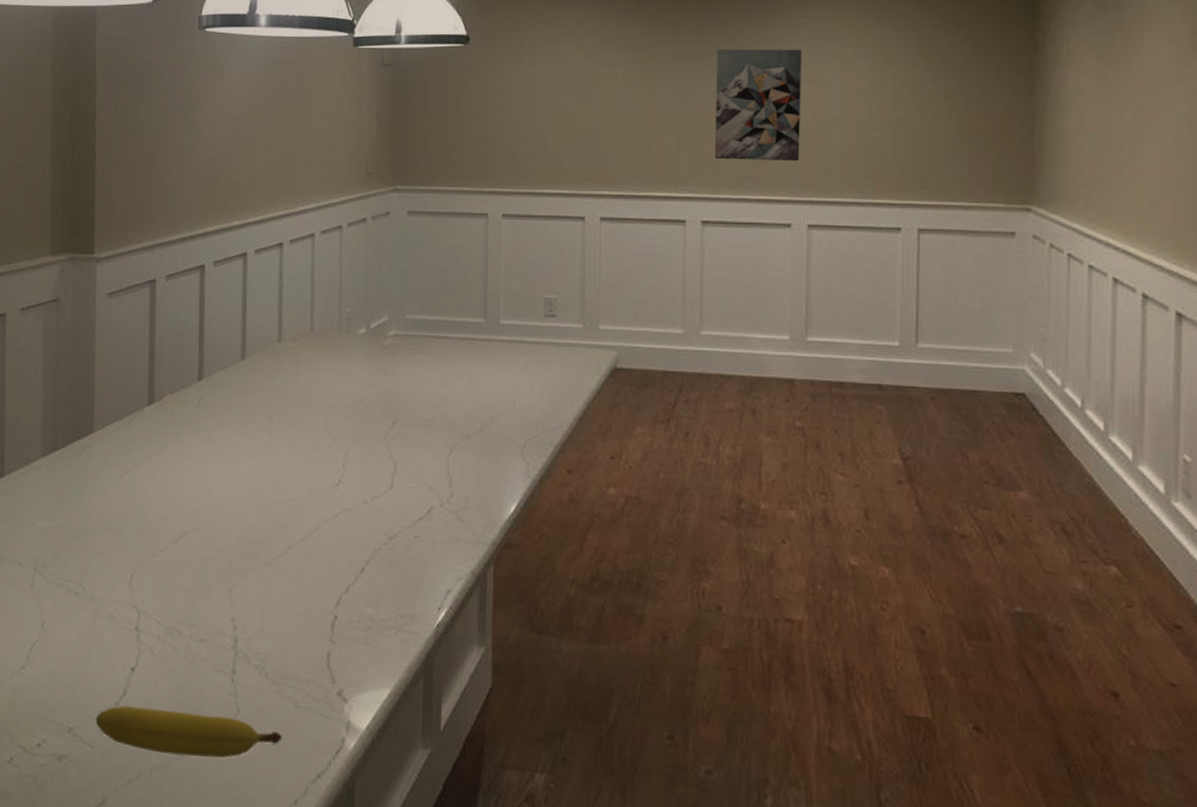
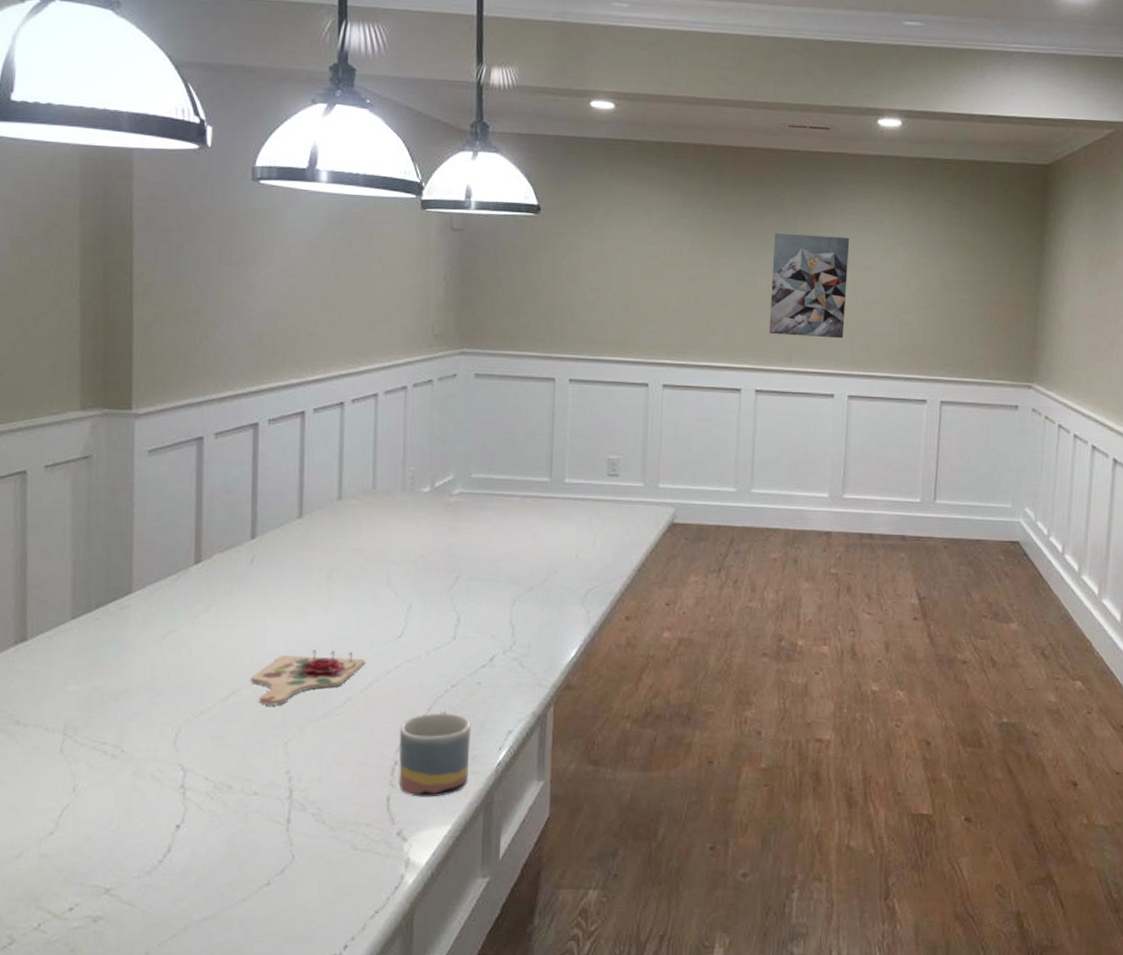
fruit: present [95,705,282,759] -> none [136,863,339,905]
cutting board: none [198,494,305,551] -> present [251,649,365,706]
mug: none [338,563,411,657] -> present [398,709,472,797]

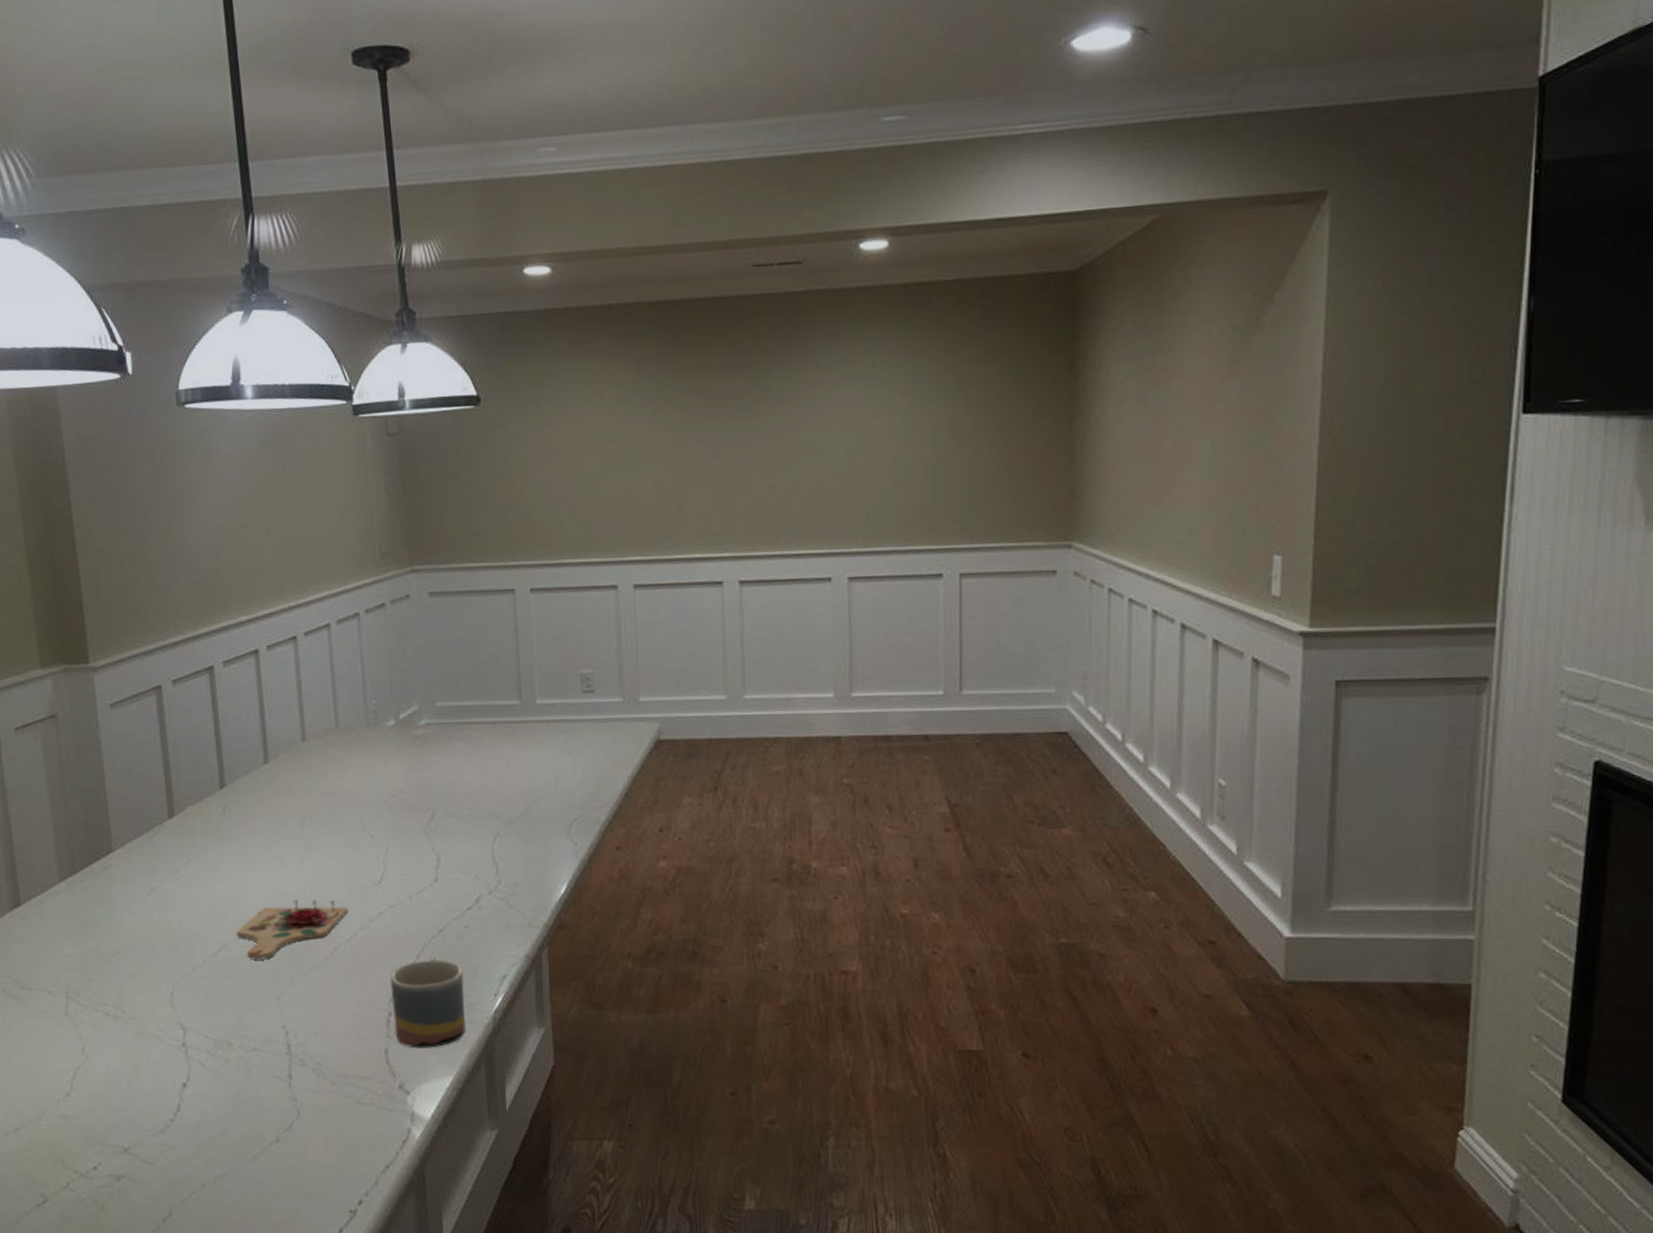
wall art: present [768,232,850,339] -> none [747,390,838,515]

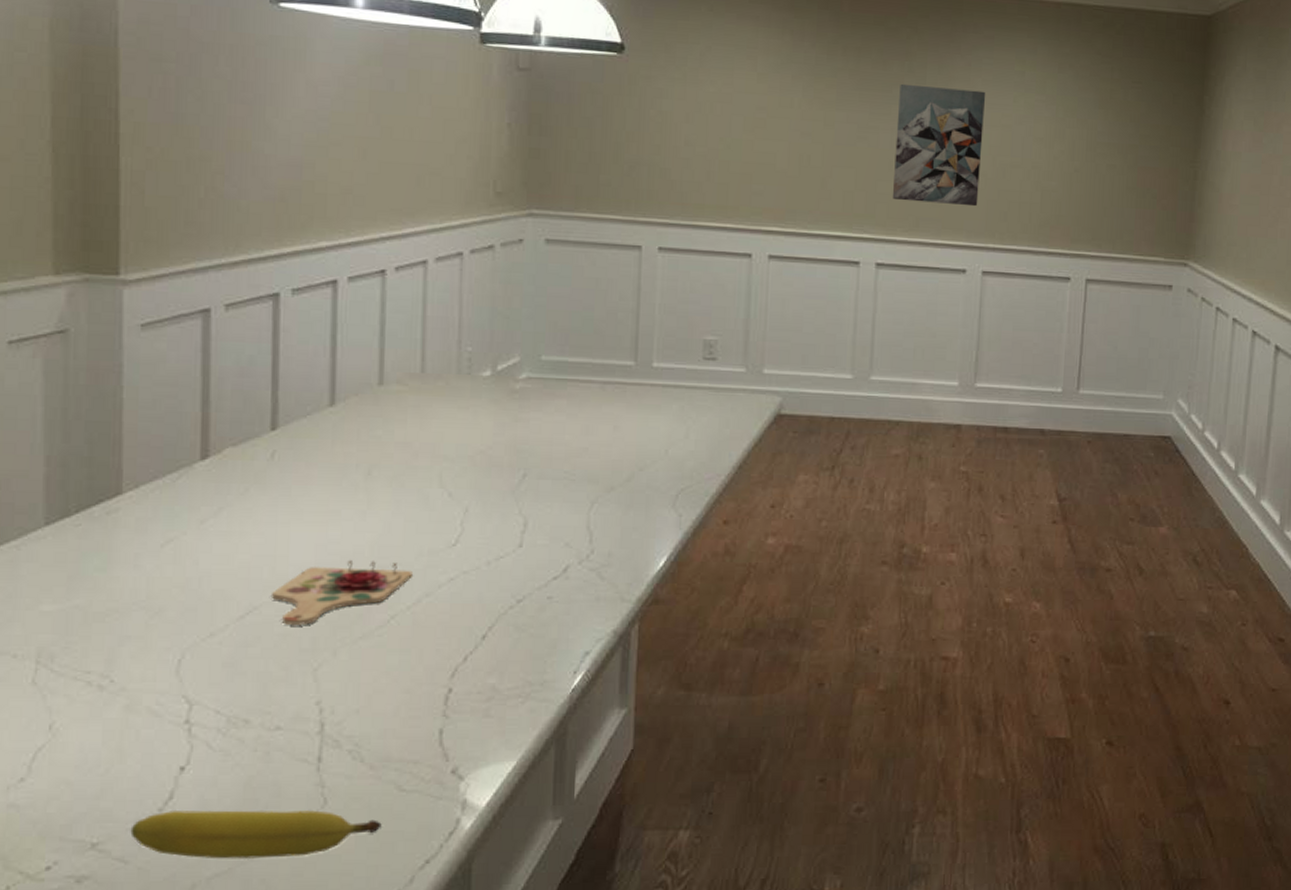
fruit: none [151,1120,346,1162] -> present [130,810,382,859]
mug: present [390,956,465,1049] -> none [453,628,542,729]
wall art: none [747,390,838,515] -> present [892,83,986,207]

